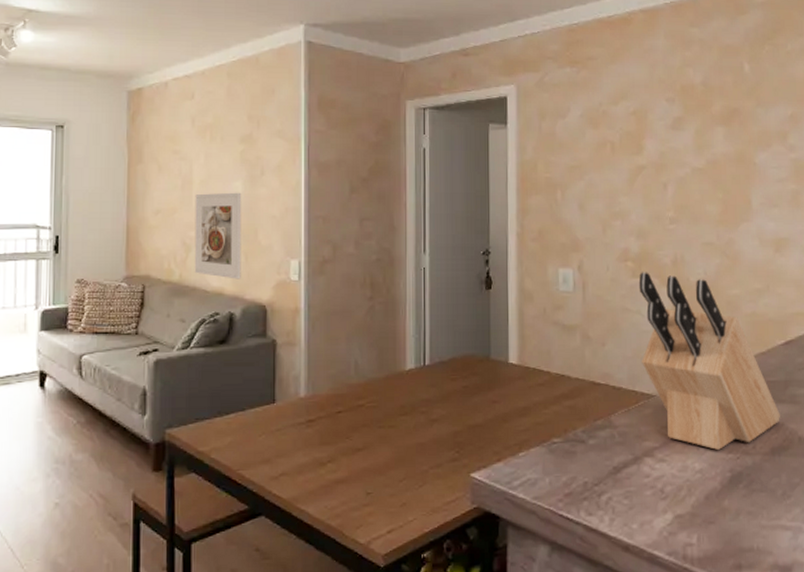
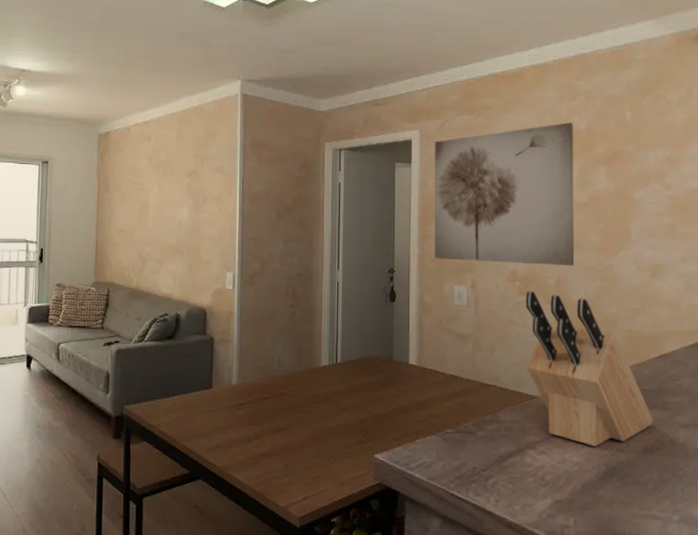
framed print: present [194,192,242,279] -> none [149,216,188,287]
wall art: none [534,76,692,242] -> present [435,122,575,267]

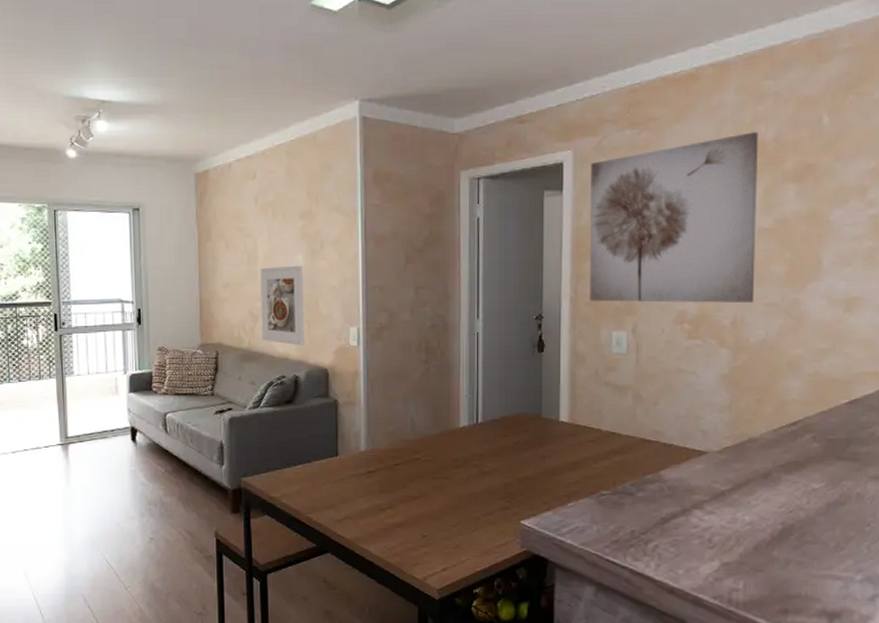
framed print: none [149,216,188,287] -> present [260,265,304,346]
knife block: present [525,291,653,447] -> none [695,333,839,505]

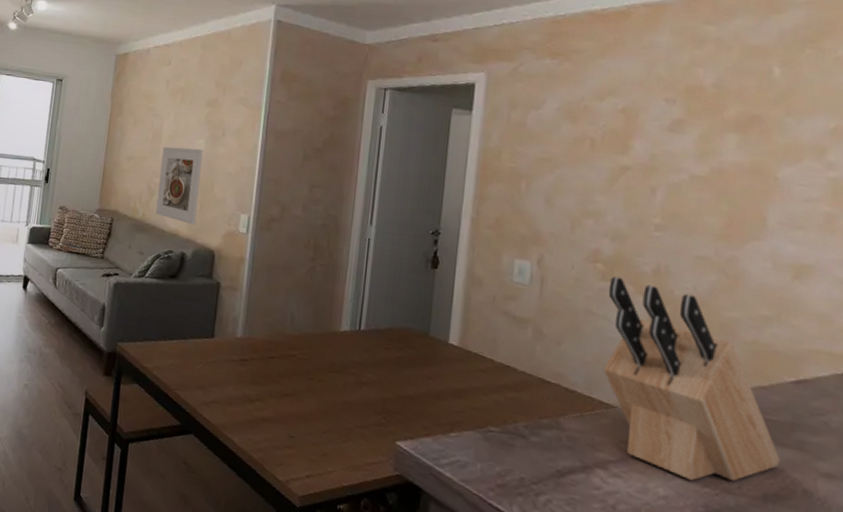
wall art: present [590,132,758,304] -> none [492,75,695,254]
knife block: none [695,333,839,505] -> present [603,276,780,482]

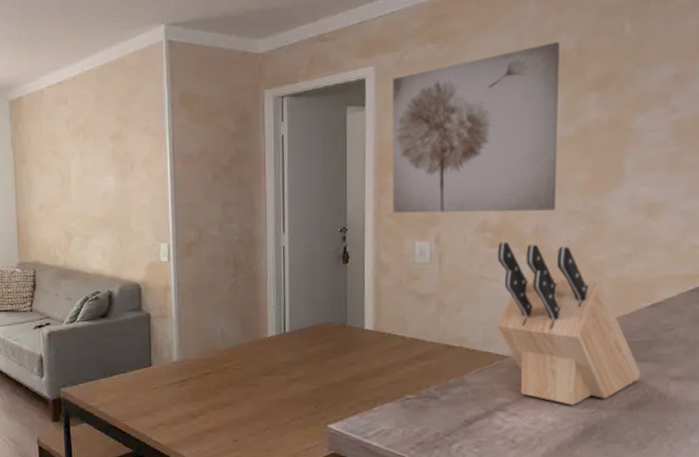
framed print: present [155,147,203,225] -> none [73,185,117,263]
wall art: none [492,75,695,254] -> present [393,42,560,213]

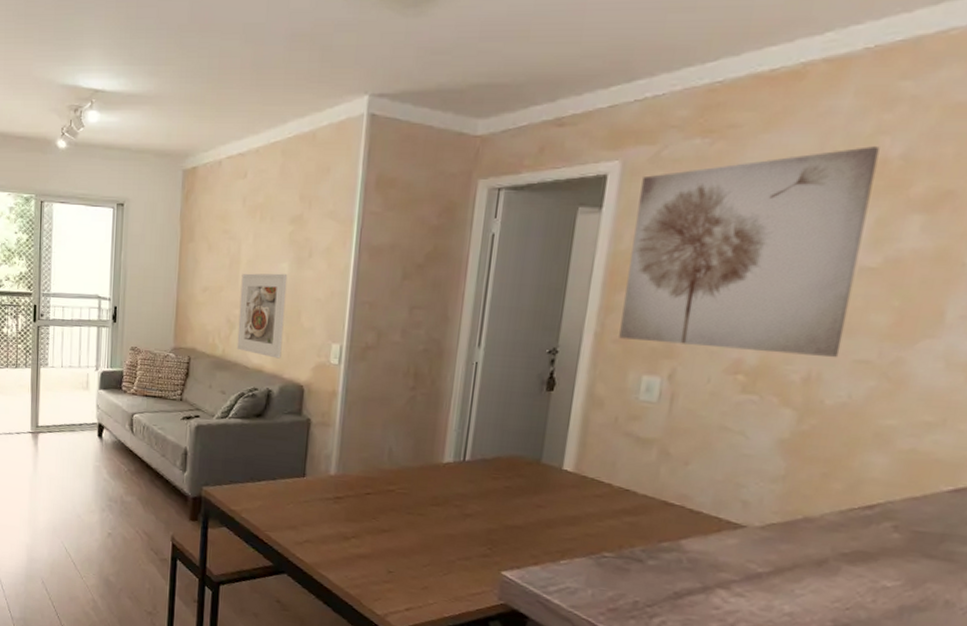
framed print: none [73,185,117,263] -> present [236,273,288,359]
knife block: present [497,242,641,406] -> none [734,388,924,597]

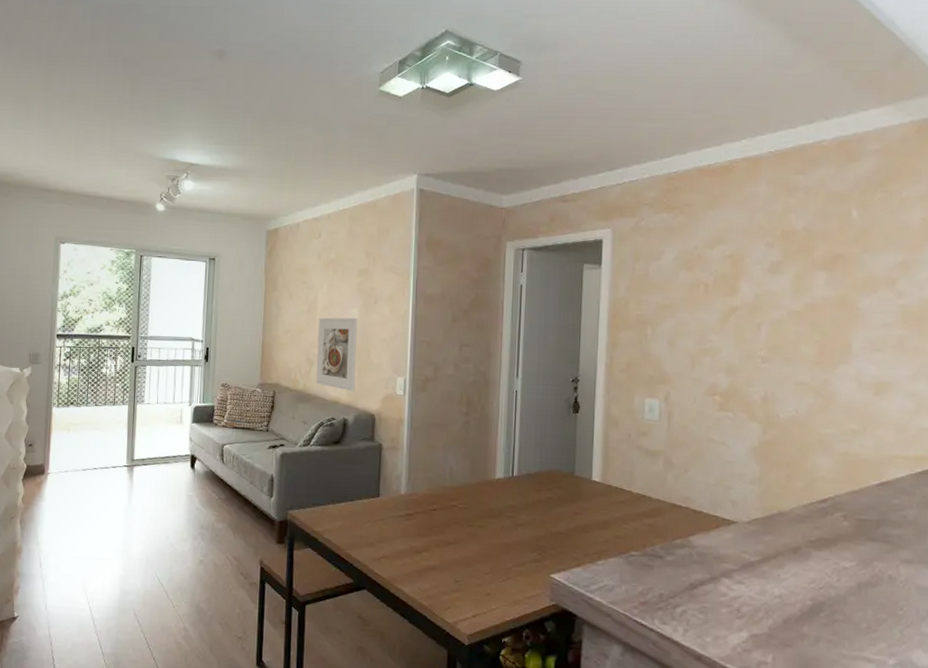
wall art: present [619,146,880,358] -> none [624,221,789,381]

